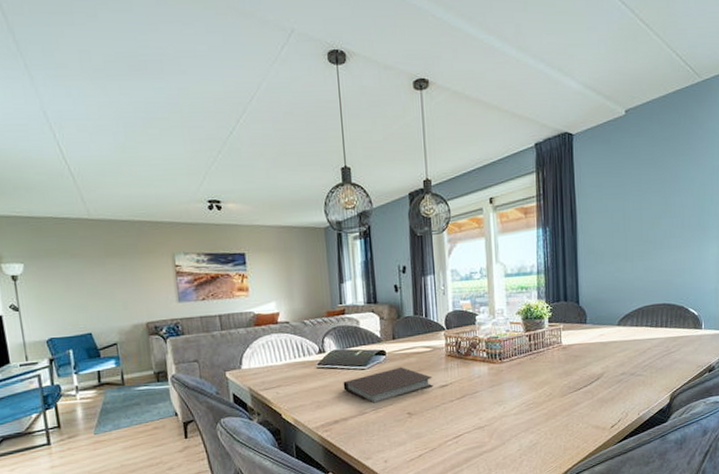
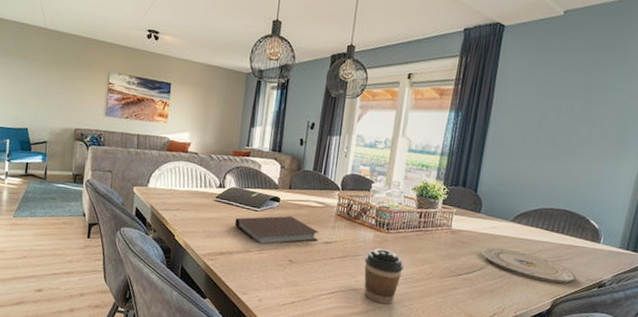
coffee cup: none [484,380,524,436] -> present [364,248,404,304]
plate: none [595,353,687,378] -> present [481,247,576,284]

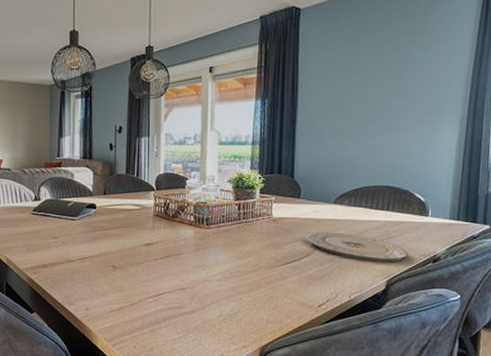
notebook: present [235,216,319,245] -> none [54,221,139,253]
coffee cup: present [364,248,404,304] -> none [188,245,228,301]

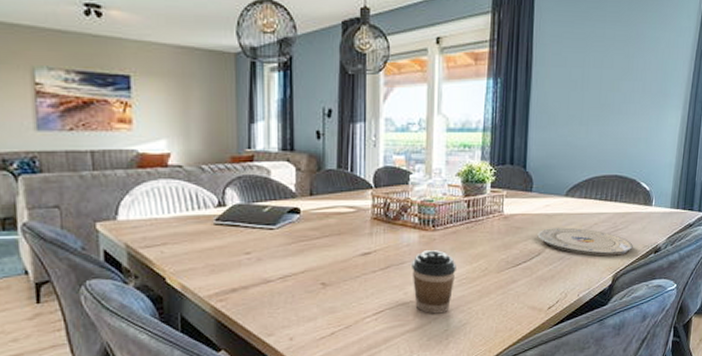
coffee cup: none [188,245,228,301] -> present [412,250,456,314]

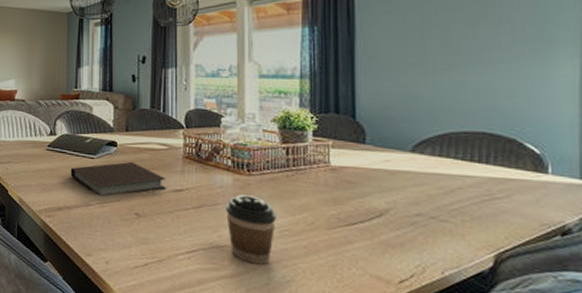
notebook: none [245,228,354,270] -> present [70,161,167,196]
plate: present [537,227,633,257] -> none [376,186,523,232]

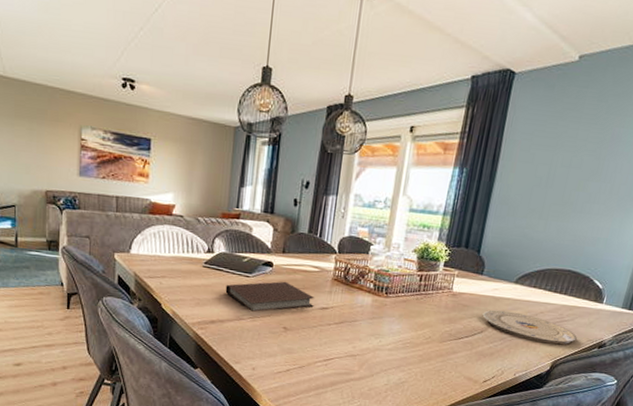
coffee cup: present [226,194,276,265] -> none [361,313,403,370]
plate: none [376,186,523,232] -> present [482,310,577,345]

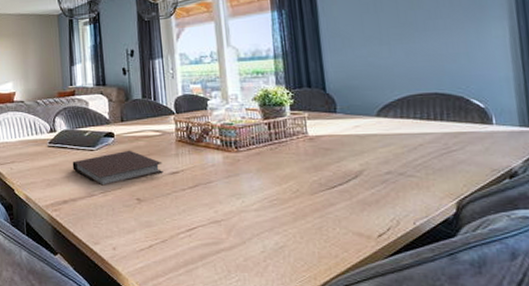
plate: present [482,310,577,345] -> none [350,148,477,181]

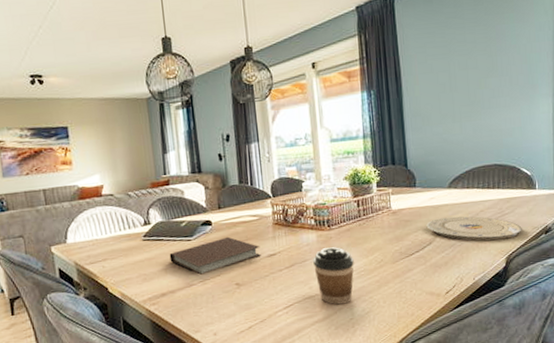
coffee cup: none [219,171,265,234] -> present [313,247,354,305]
plate: none [350,148,477,181] -> present [426,216,522,241]

